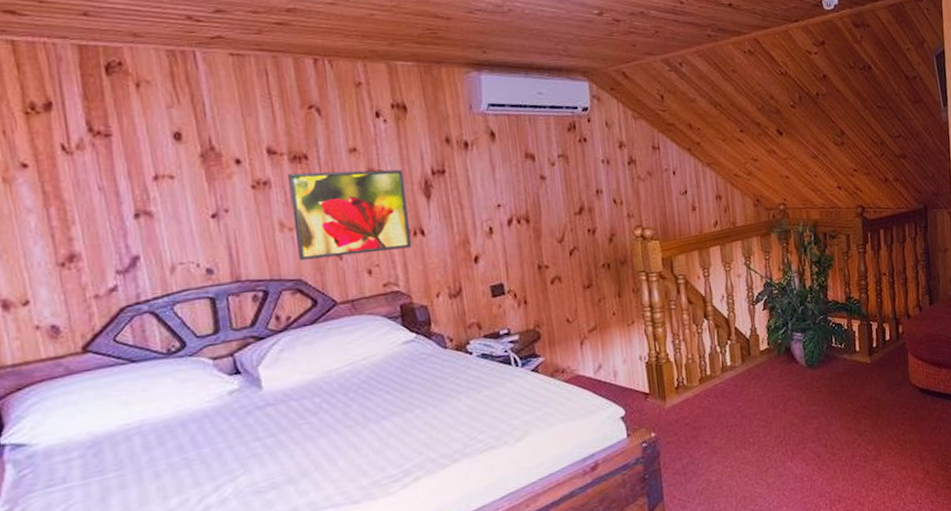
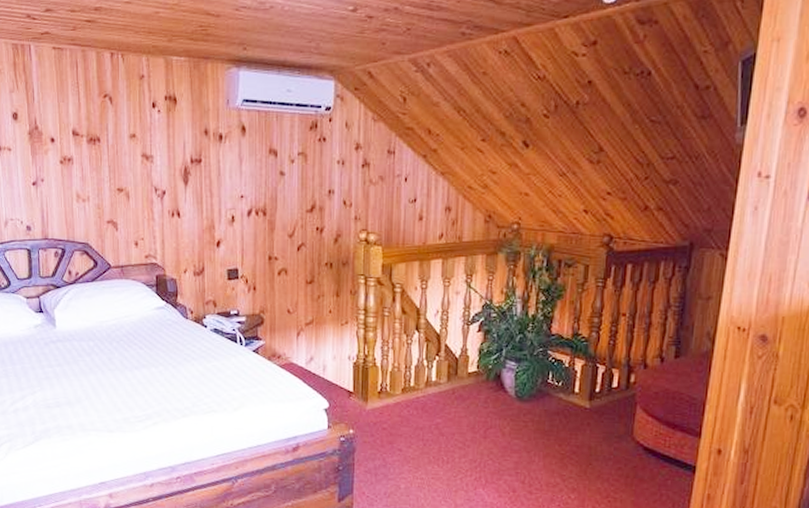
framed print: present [288,169,412,260] -> none [85,153,170,228]

